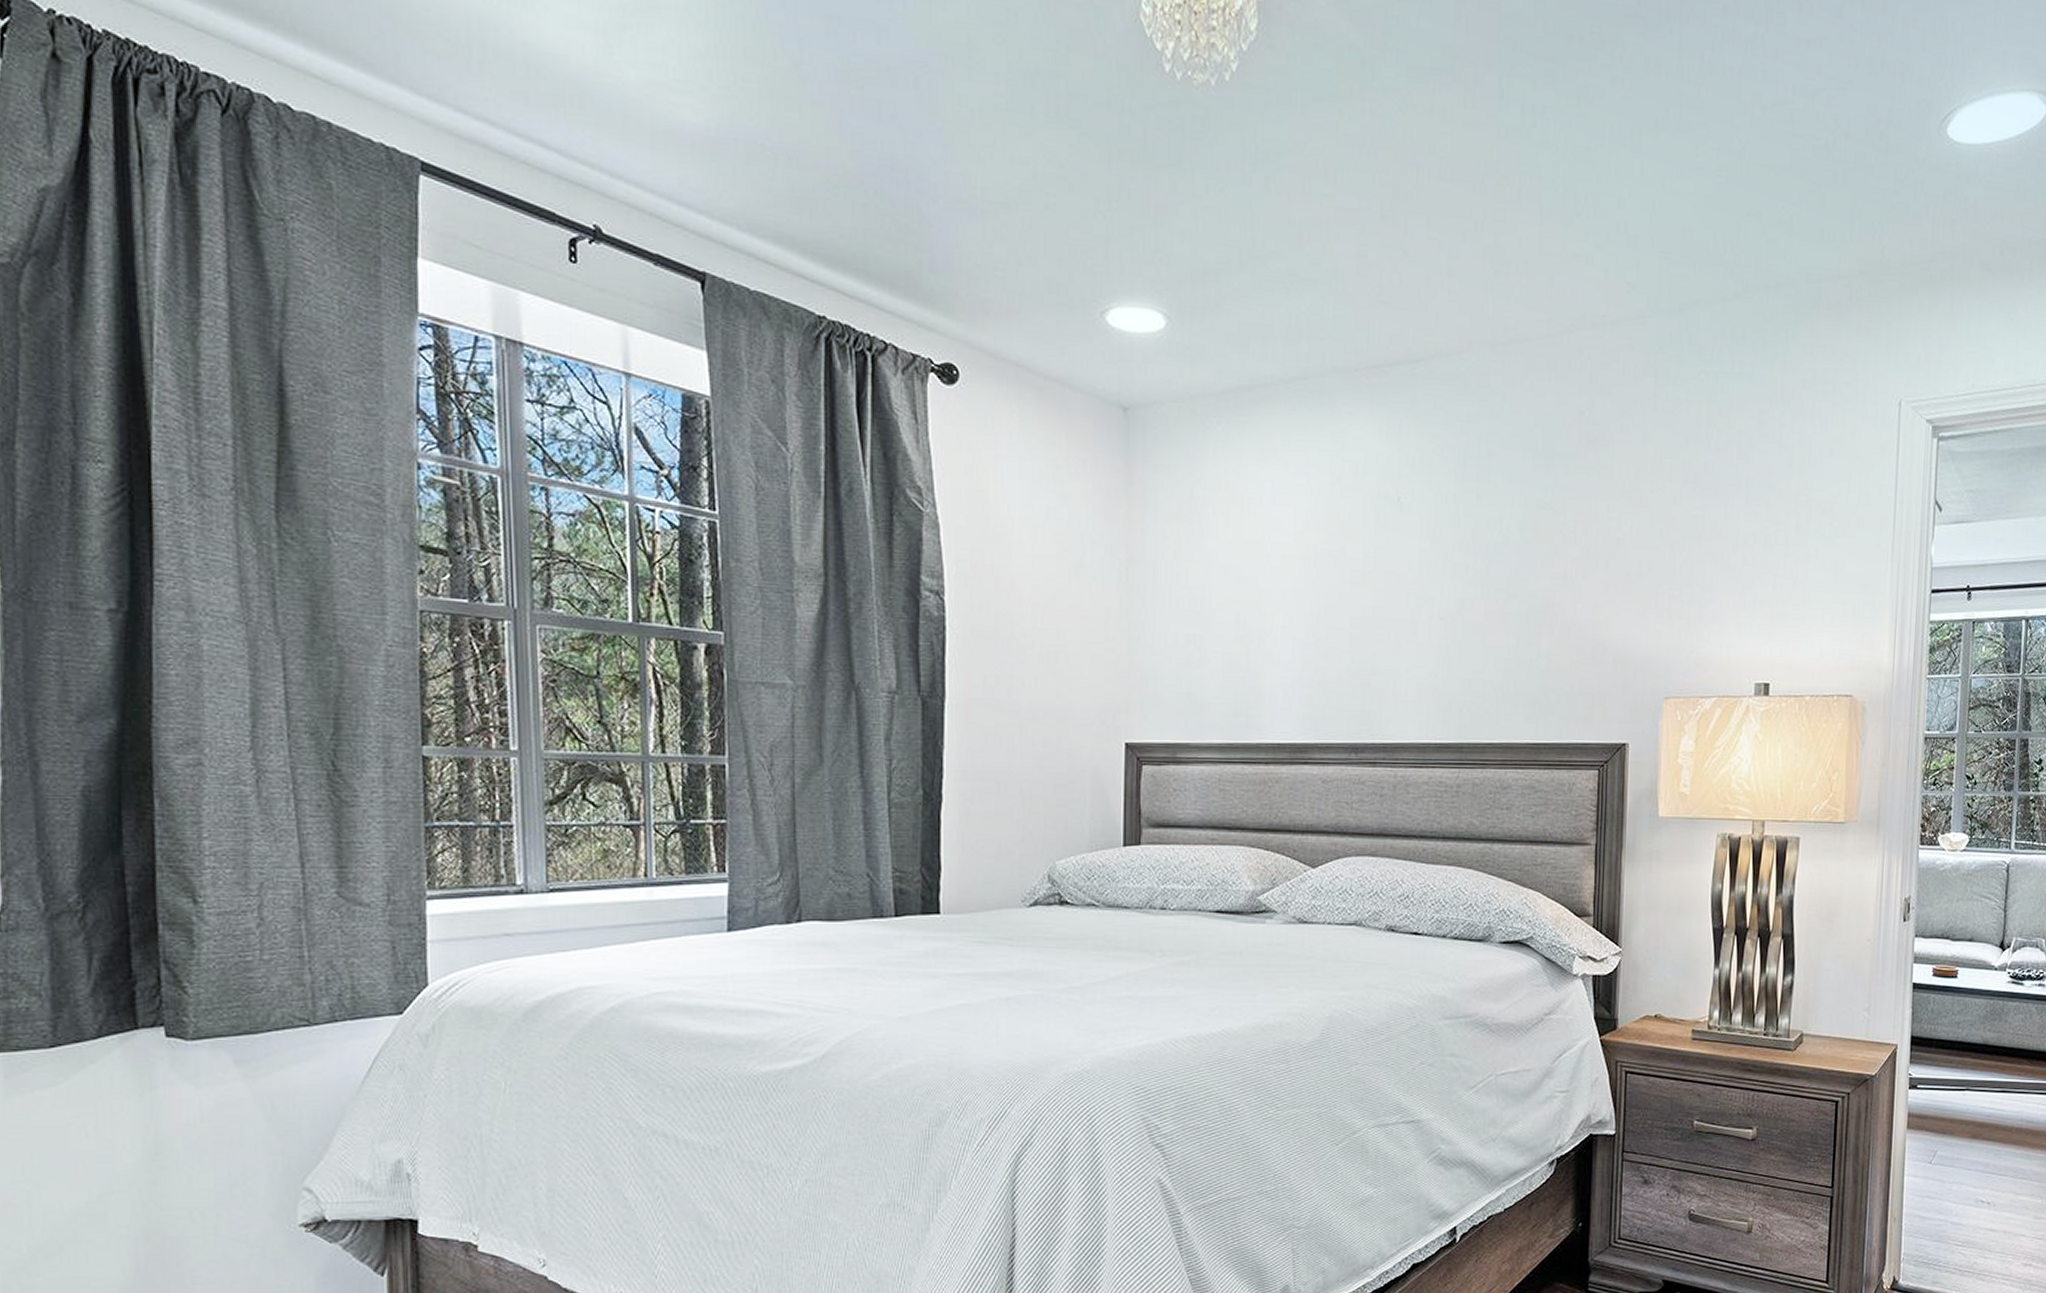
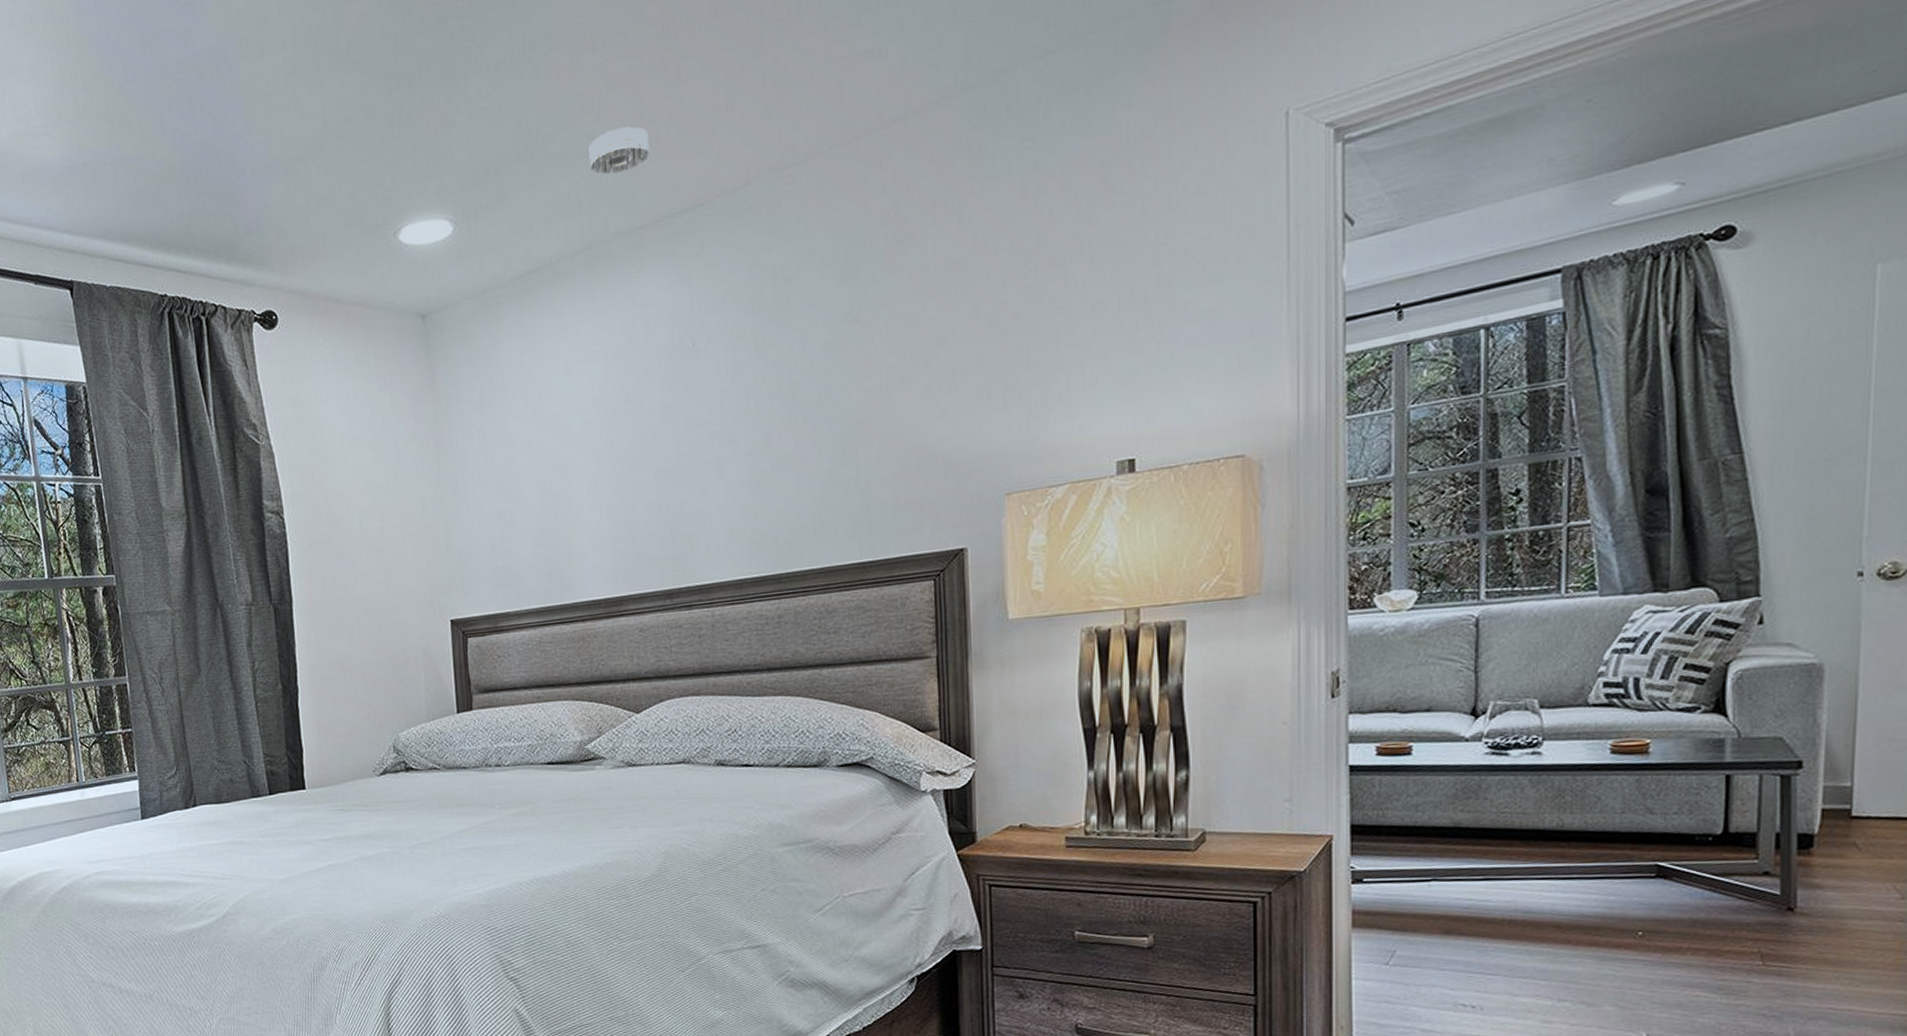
smoke detector: none [1312,263,1372,309] -> present [589,126,650,175]

